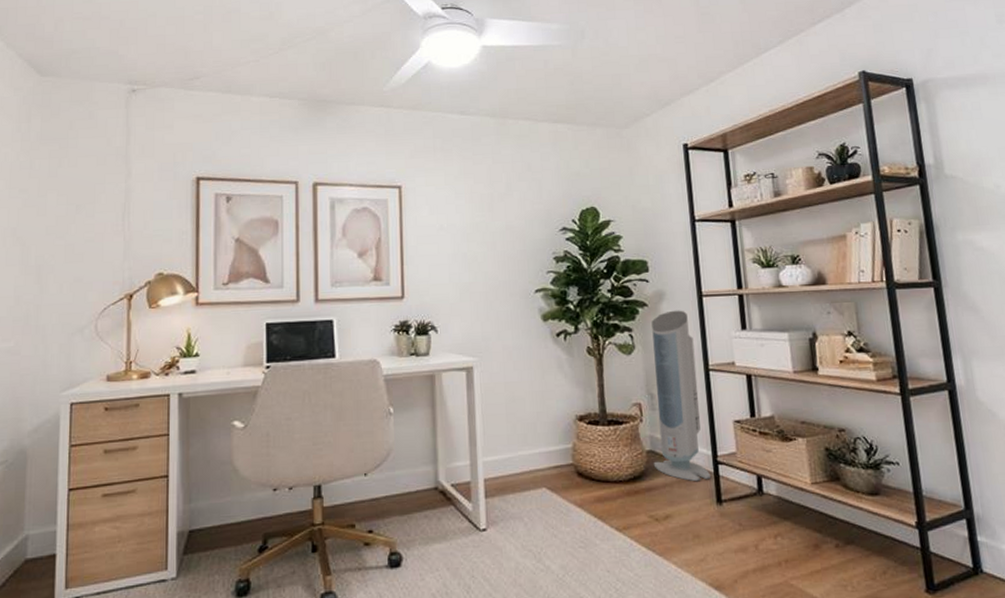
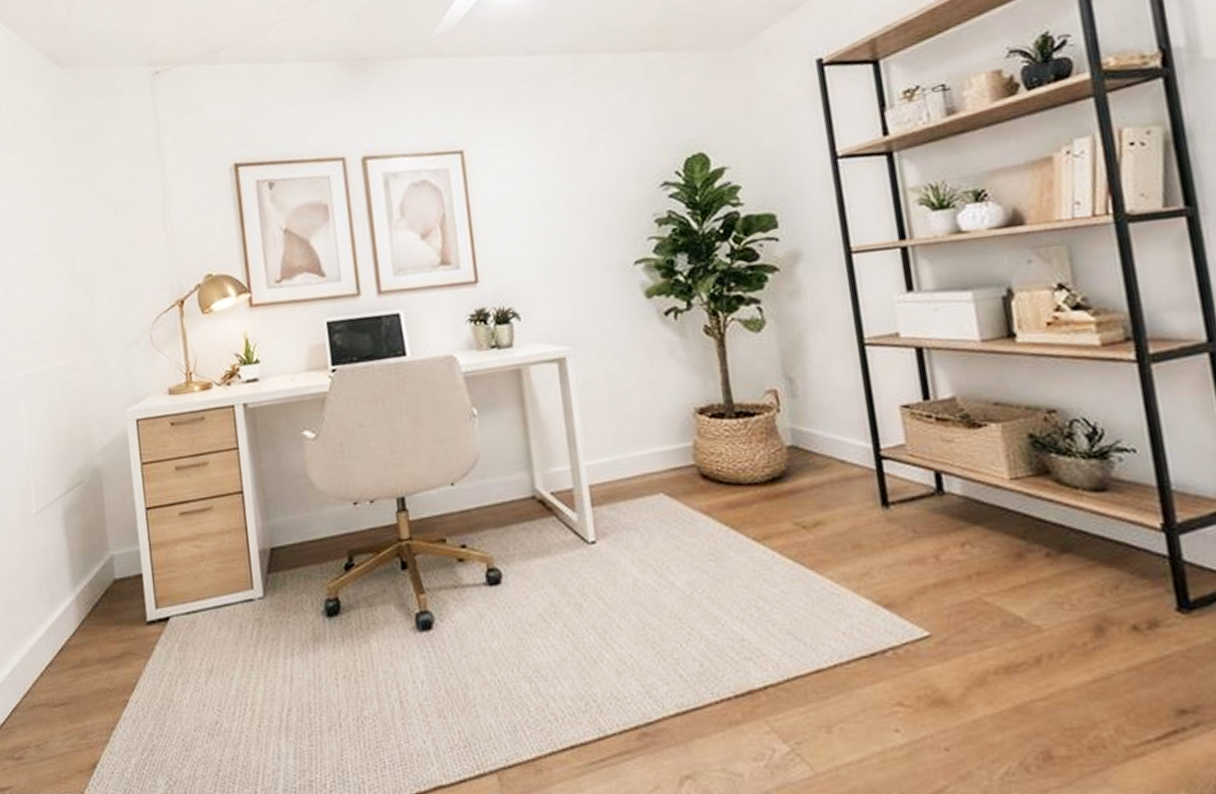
air purifier: present [651,310,712,482] -> none [785,272,874,482]

